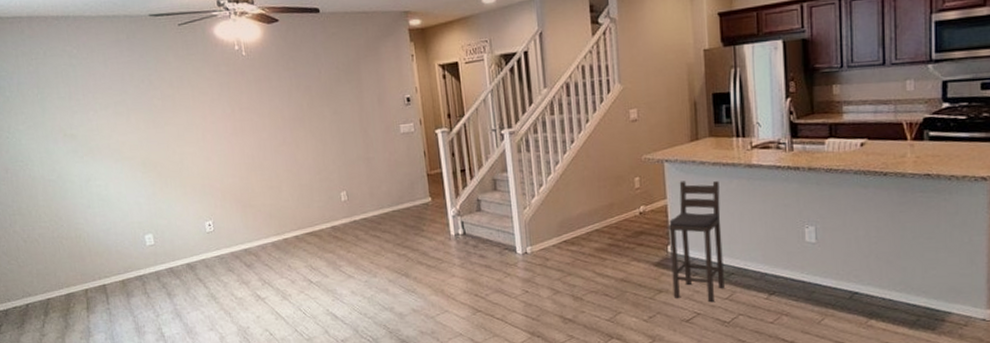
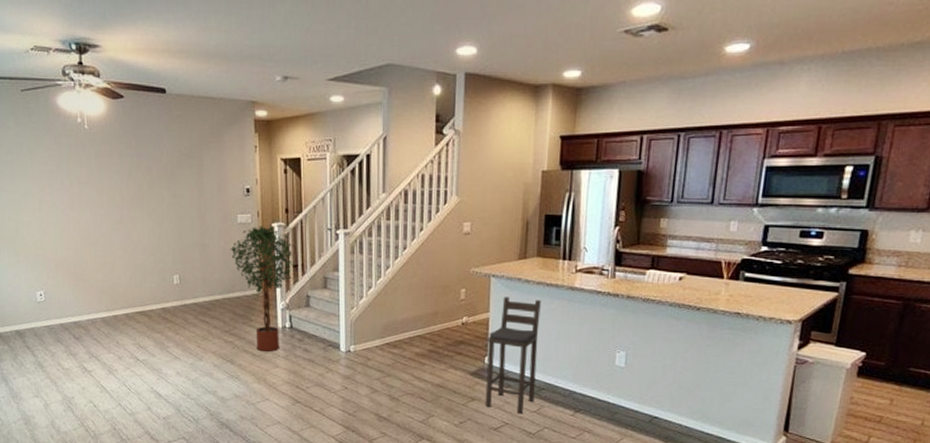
potted tree: none [395,132,463,262] -> present [230,225,296,352]

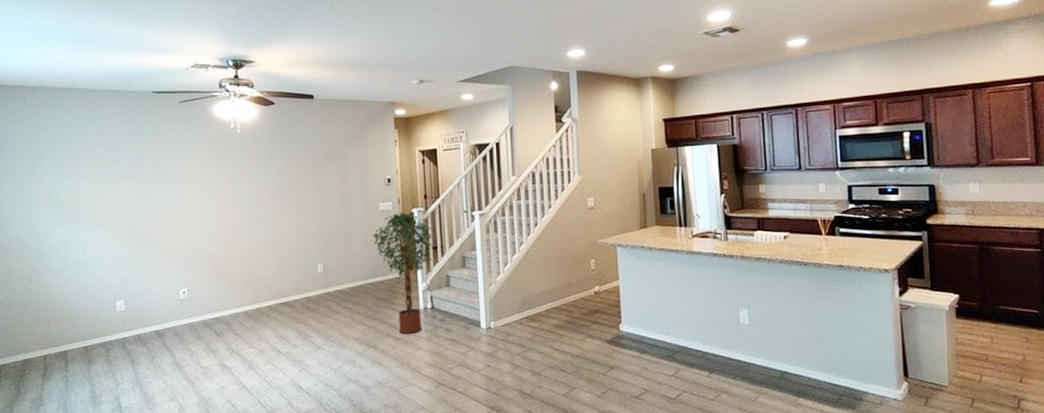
bar stool: present [485,296,541,414] -> none [620,264,670,380]

